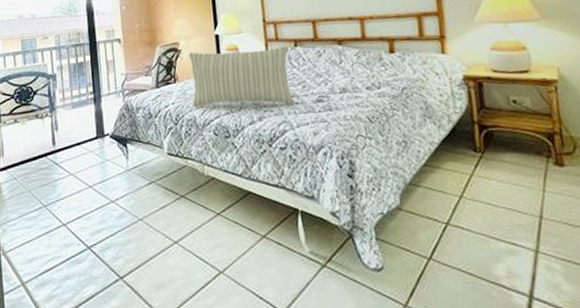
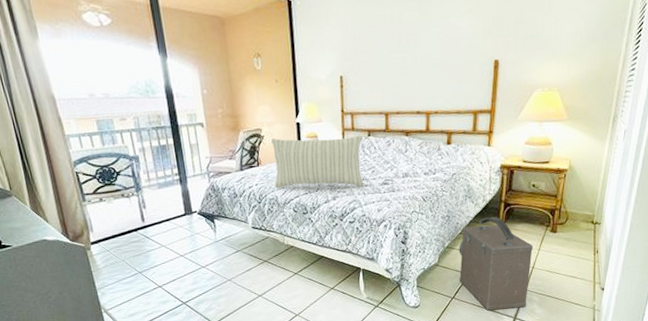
suitcase: none [425,143,545,282] -> present [458,217,533,311]

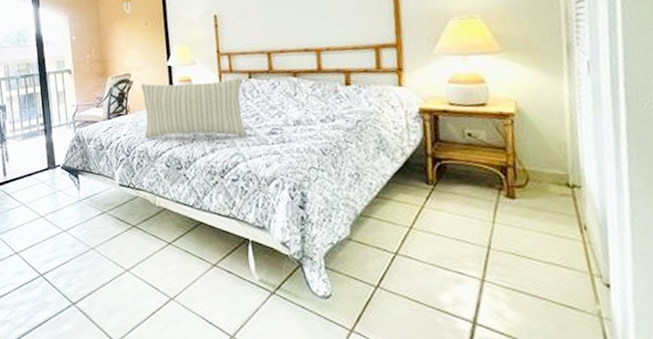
suitcase: present [458,217,533,311] -> none [376,175,490,309]

